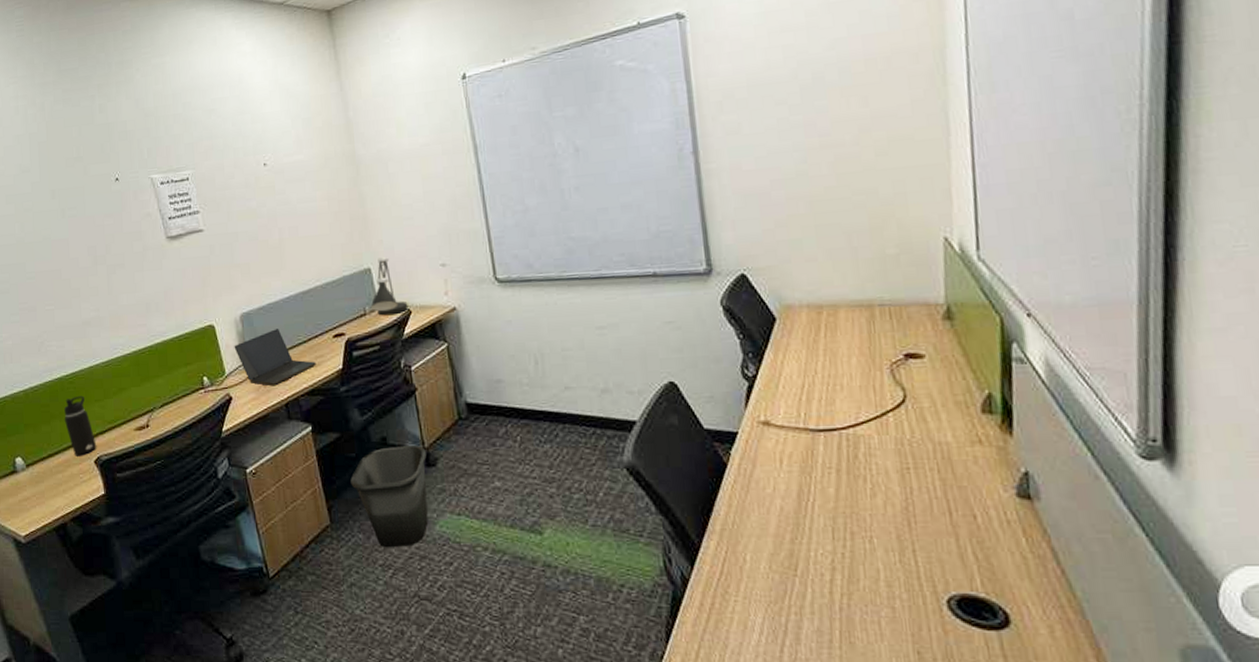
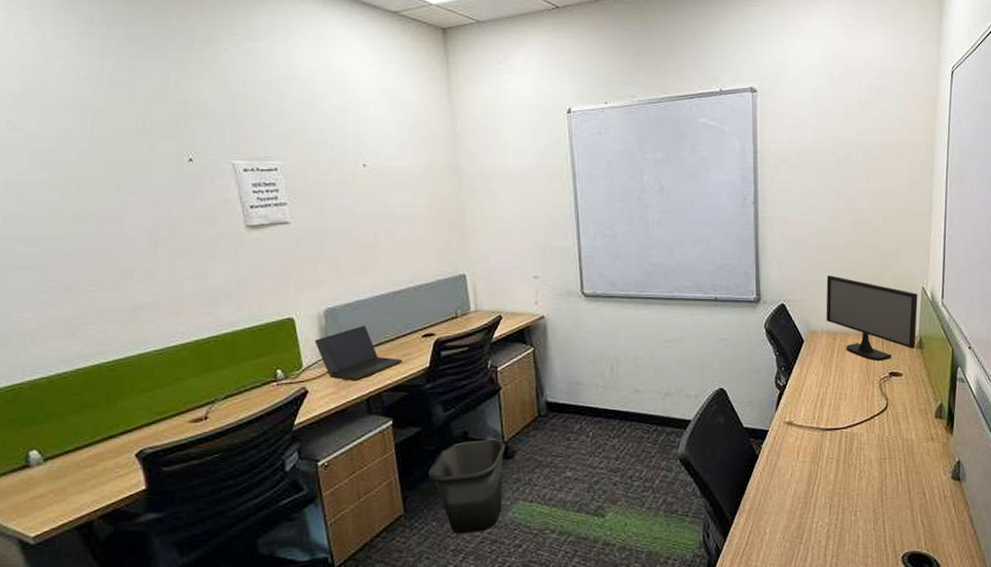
water bottle: present [64,395,97,455] -> none [99,384,140,448]
desk lamp: present [370,257,408,316] -> none [462,266,499,320]
computer monitor: none [800,233,941,340] -> present [826,275,918,361]

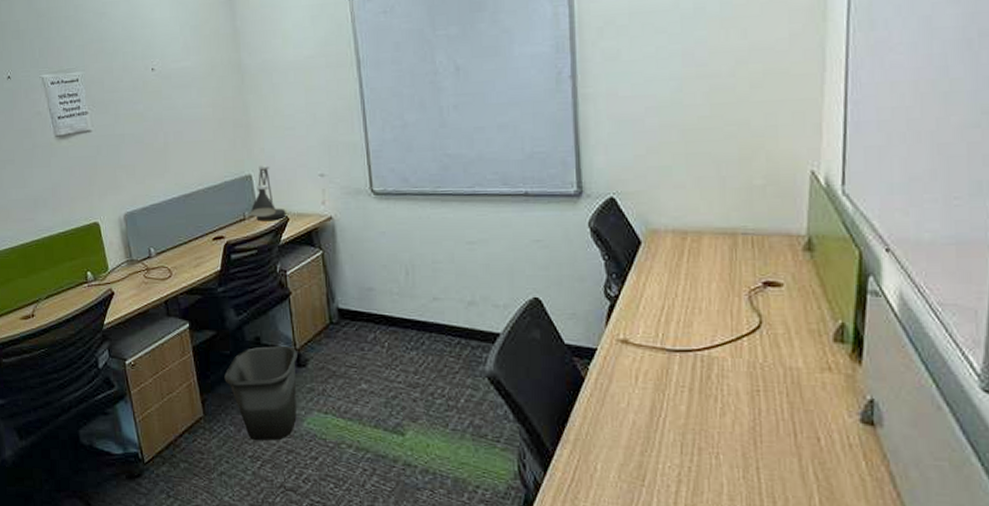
laptop: present [314,326,403,381] -> none [117,229,196,284]
desk lamp: none [462,266,499,320] -> present [250,165,286,222]
computer monitor: present [826,275,918,361] -> none [670,160,805,267]

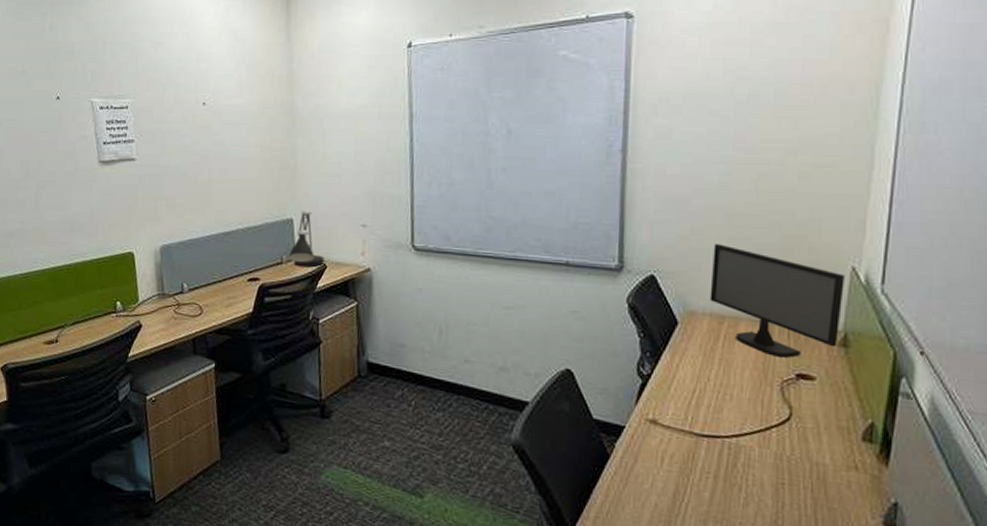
waste bin: present [224,346,297,441] -> none [245,394,322,492]
computer monitor: none [670,160,805,267] -> present [709,244,845,358]

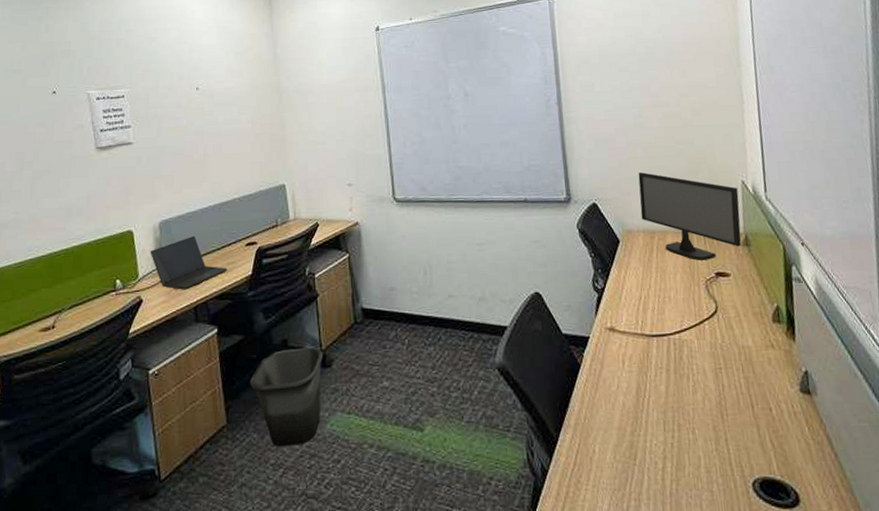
laptop: none [150,265,228,320] -> present [150,236,227,290]
waste bin: none [245,394,322,492] -> present [250,348,323,446]
desk lamp: present [288,210,325,268] -> none [282,176,316,228]

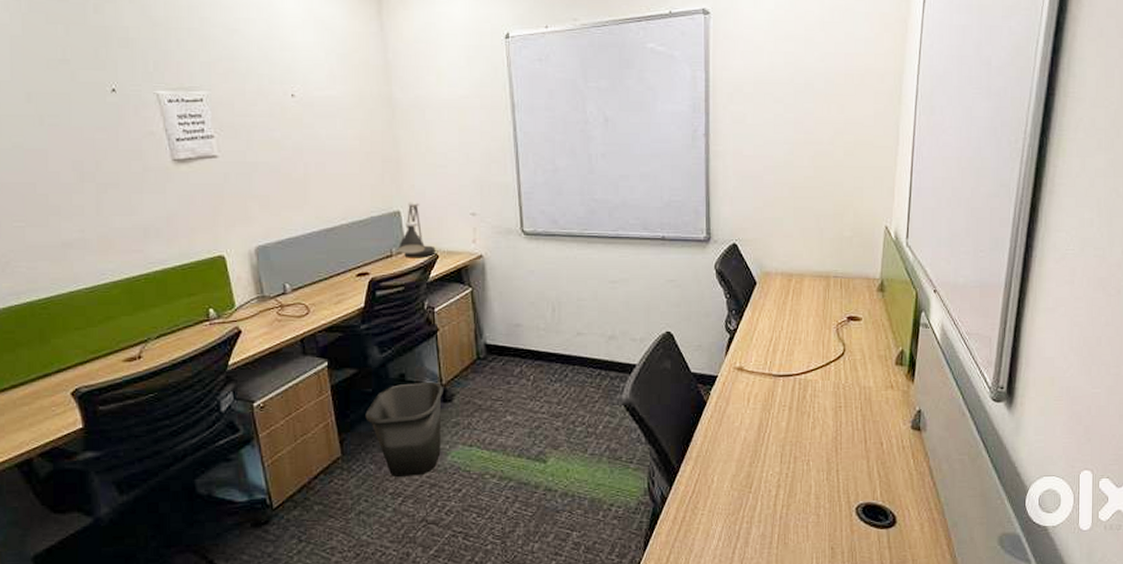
laptop: present [150,236,227,290] -> none [246,264,337,321]
desk lamp: none [282,176,316,228] -> present [397,202,436,258]
computer monitor: present [638,172,741,260] -> none [780,213,880,304]

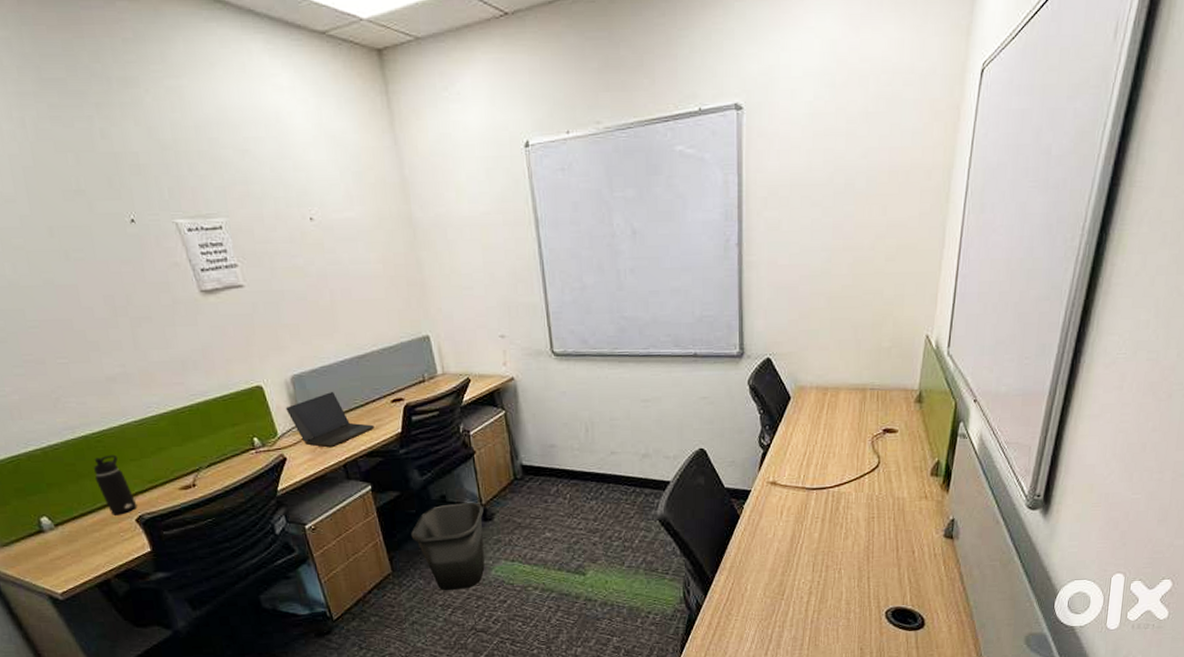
water bottle: none [33,322,75,387] -> present [94,454,138,514]
laptop: none [246,264,337,321] -> present [285,392,375,448]
desk lamp: present [397,202,436,258] -> none [429,326,467,383]

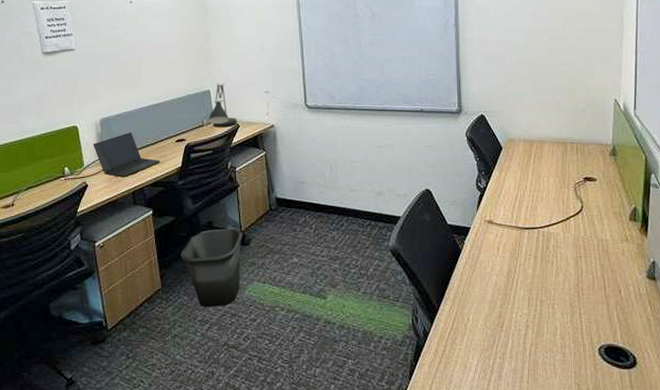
desk lamp: none [429,326,467,383] -> present [207,83,237,128]

